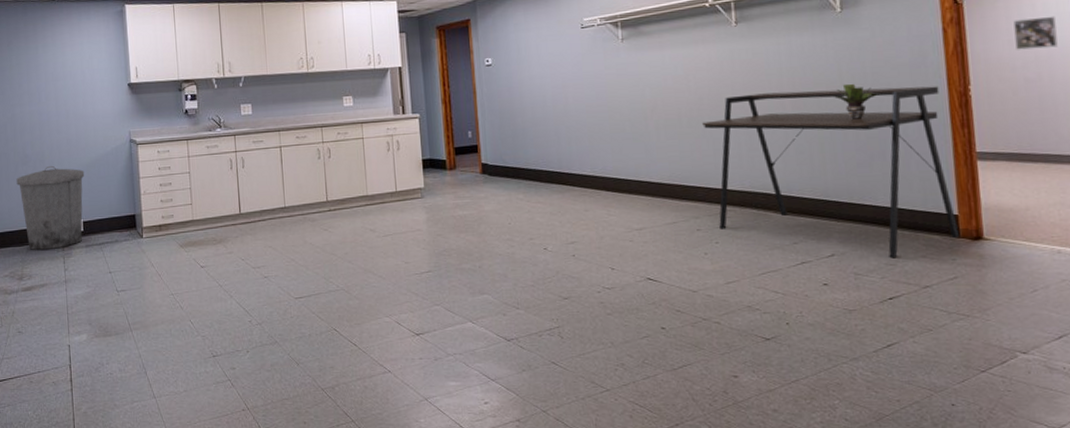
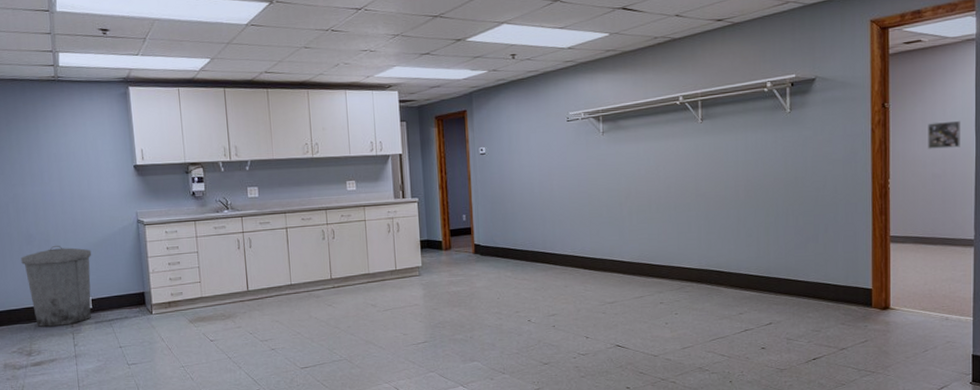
desk: present [702,86,960,259] -> none [669,179,872,326]
potted plant: present [834,83,879,120] -> none [780,175,817,207]

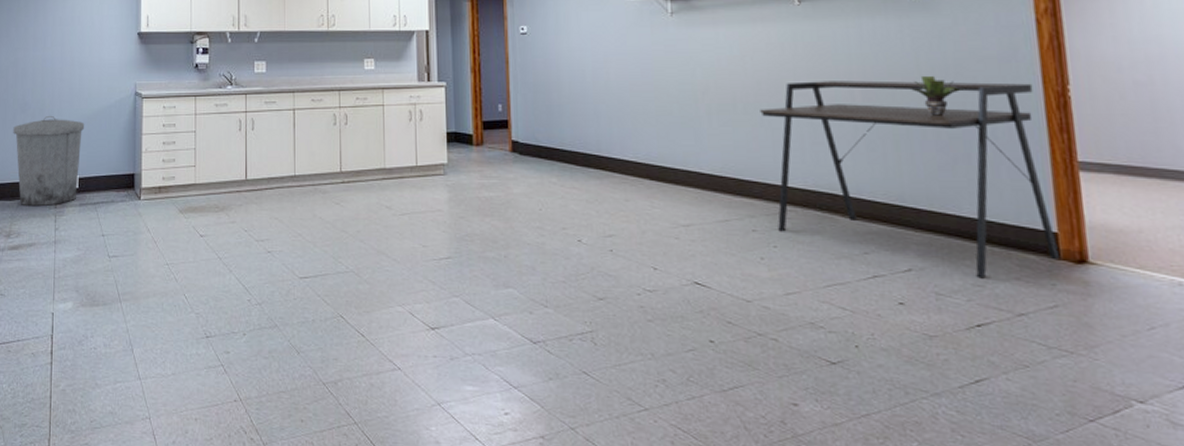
desk: none [669,179,872,326] -> present [760,80,1061,279]
potted plant: none [780,175,817,207] -> present [911,75,963,116]
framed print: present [928,120,960,149] -> none [1118,12,1171,48]

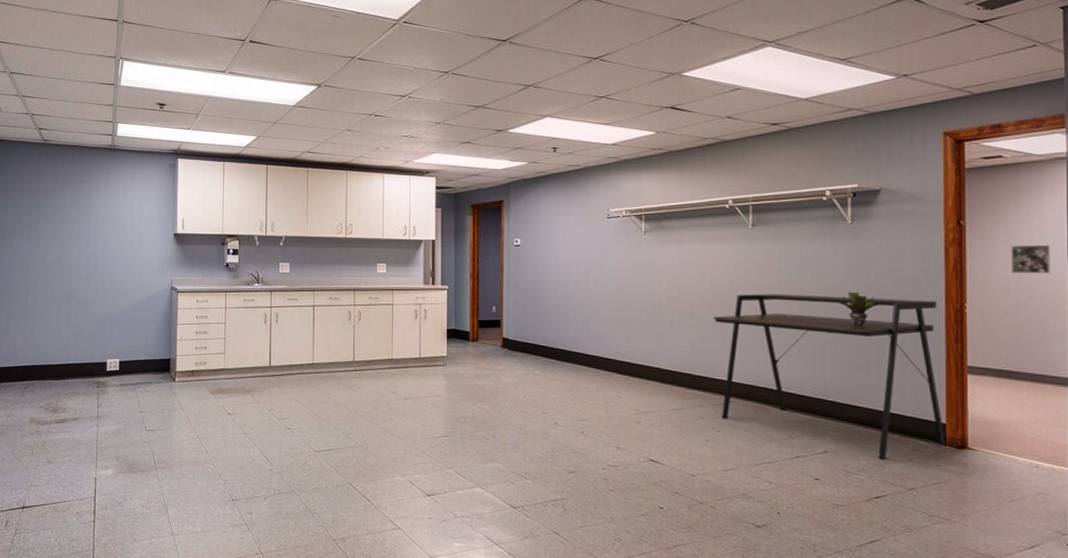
trash can: present [13,115,85,207] -> none [59,305,125,386]
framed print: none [1118,12,1171,48] -> present [1011,244,1050,274]

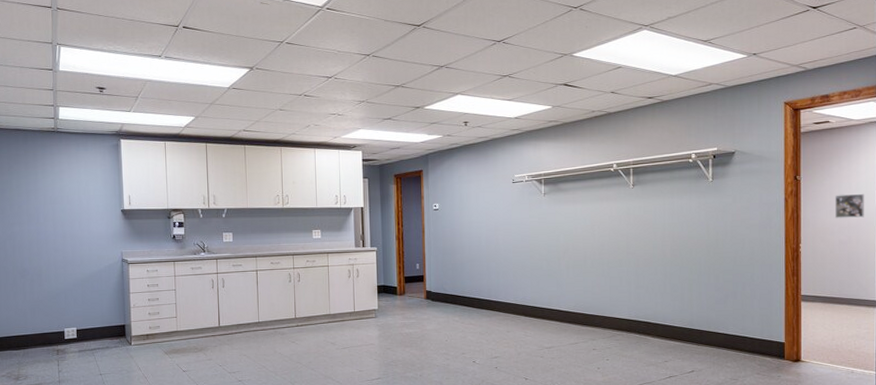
desk: present [714,294,946,460] -> none [602,242,785,375]
potted plant: present [839,291,881,326] -> none [702,238,736,266]

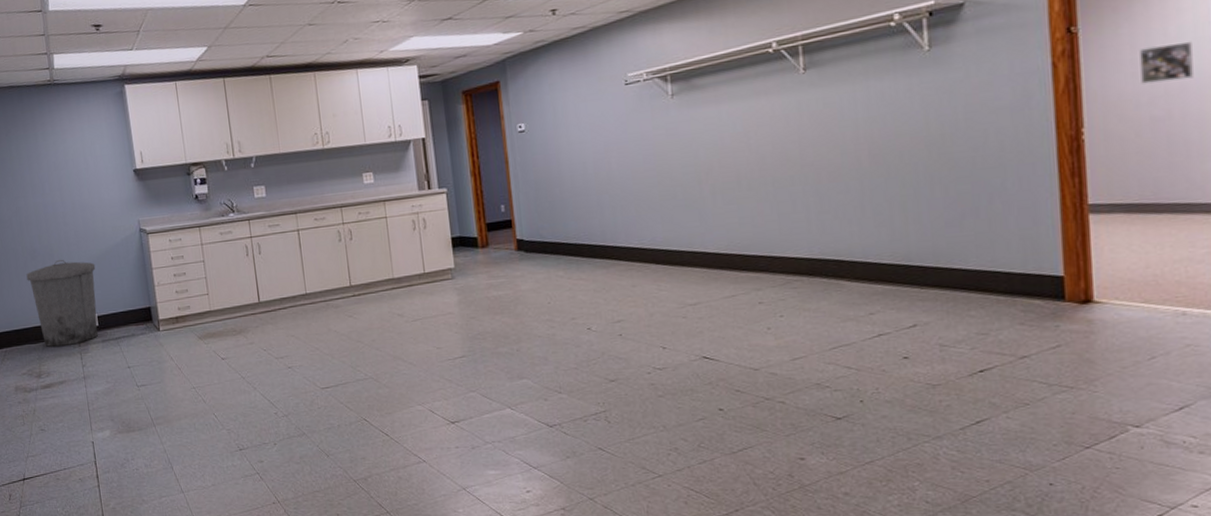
trash can: none [14,279,79,354] -> present [26,259,98,347]

